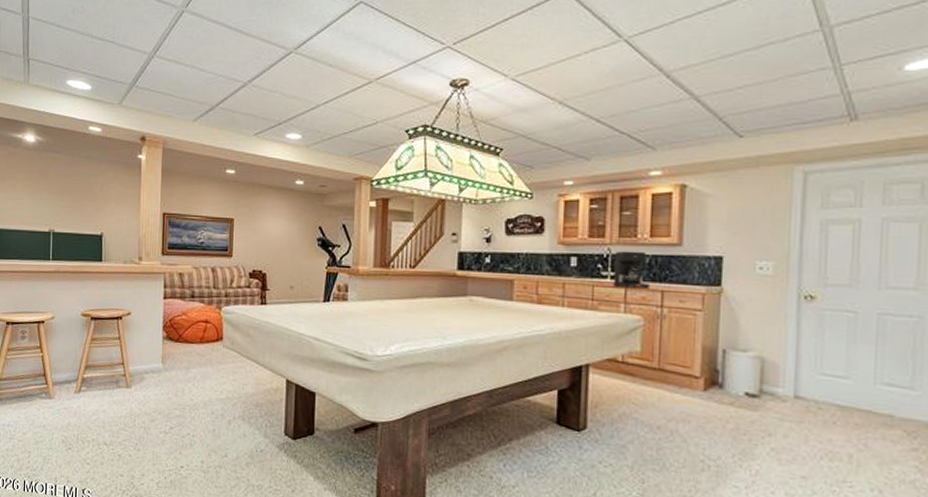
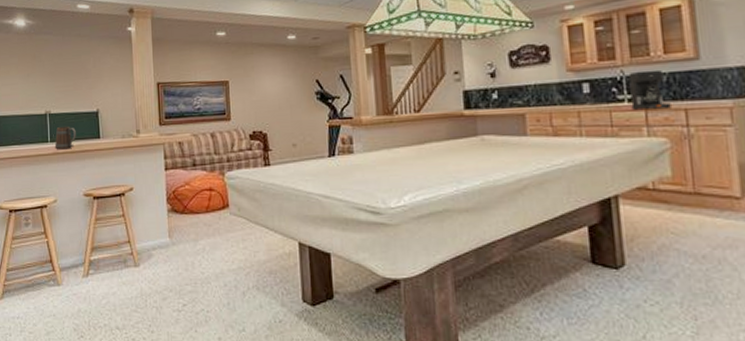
beer mug: none [56,245,79,269] -> present [54,126,76,150]

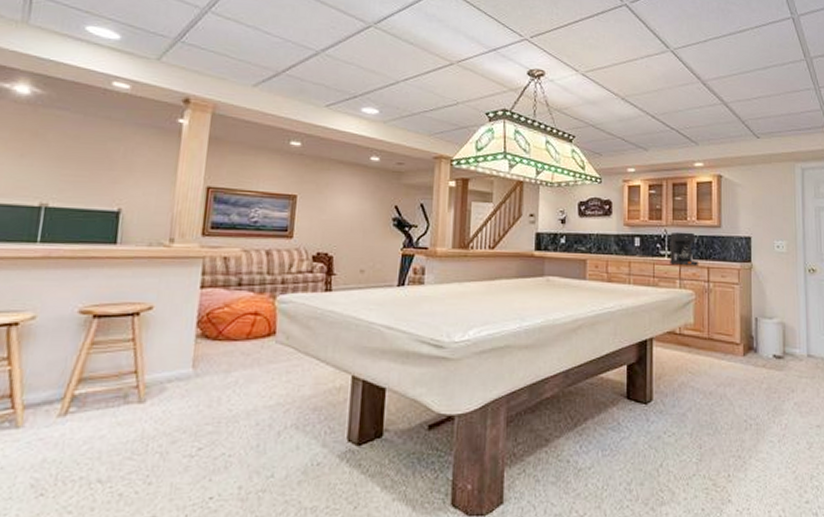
beer mug: present [54,126,76,150] -> none [45,224,83,254]

